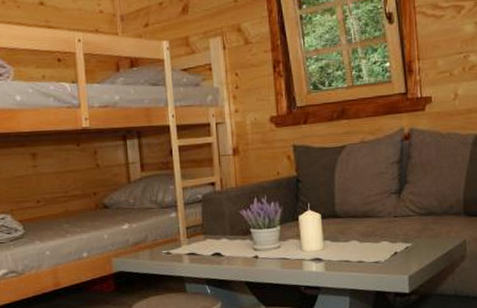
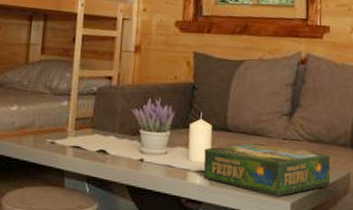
board game: none [317,224,447,272] -> present [203,142,331,196]

